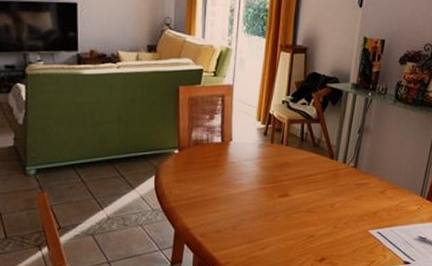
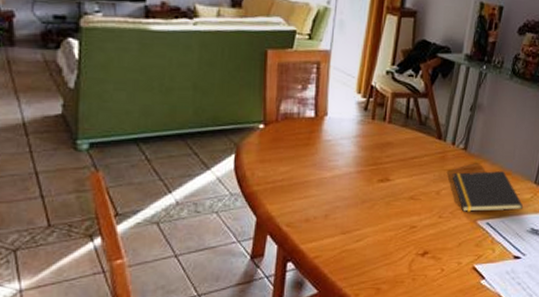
notepad: none [344,186,410,222] -> present [452,171,523,212]

